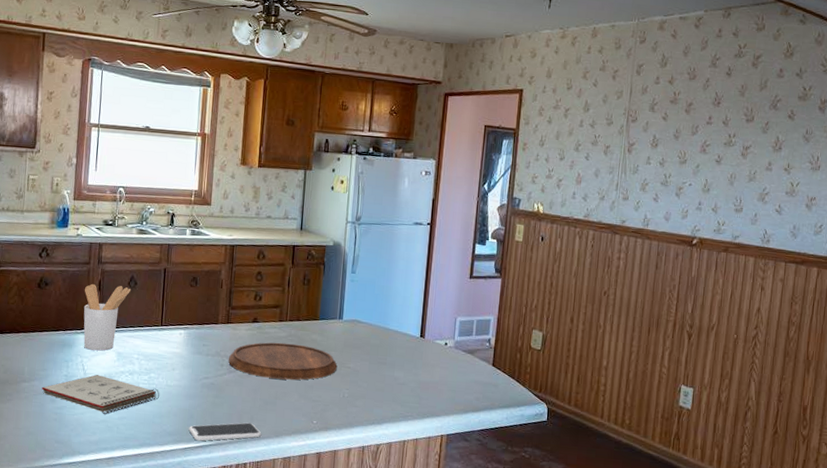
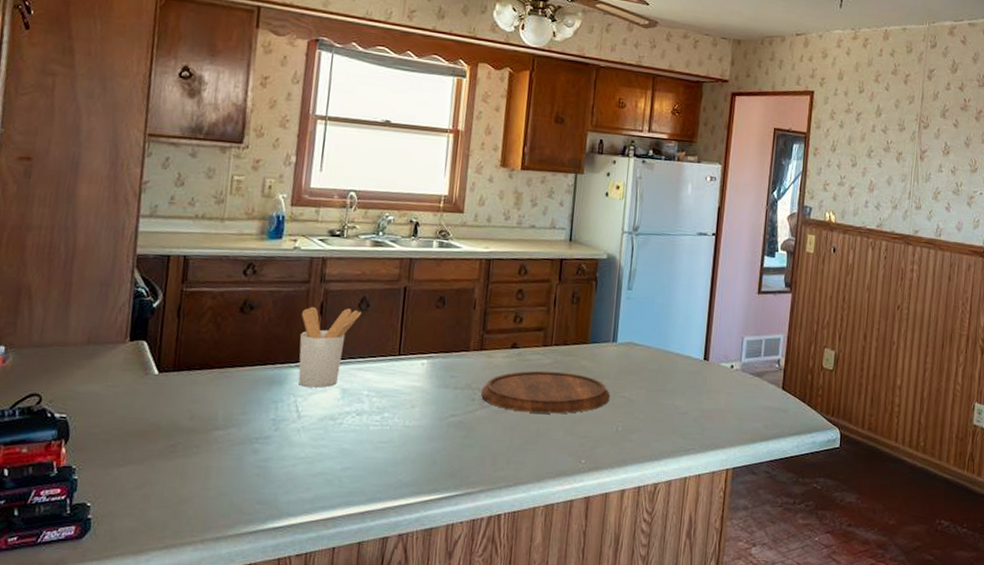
notepad: present [41,375,160,414] -> none [240,417,395,465]
smartphone: present [189,422,262,441] -> none [430,466,520,492]

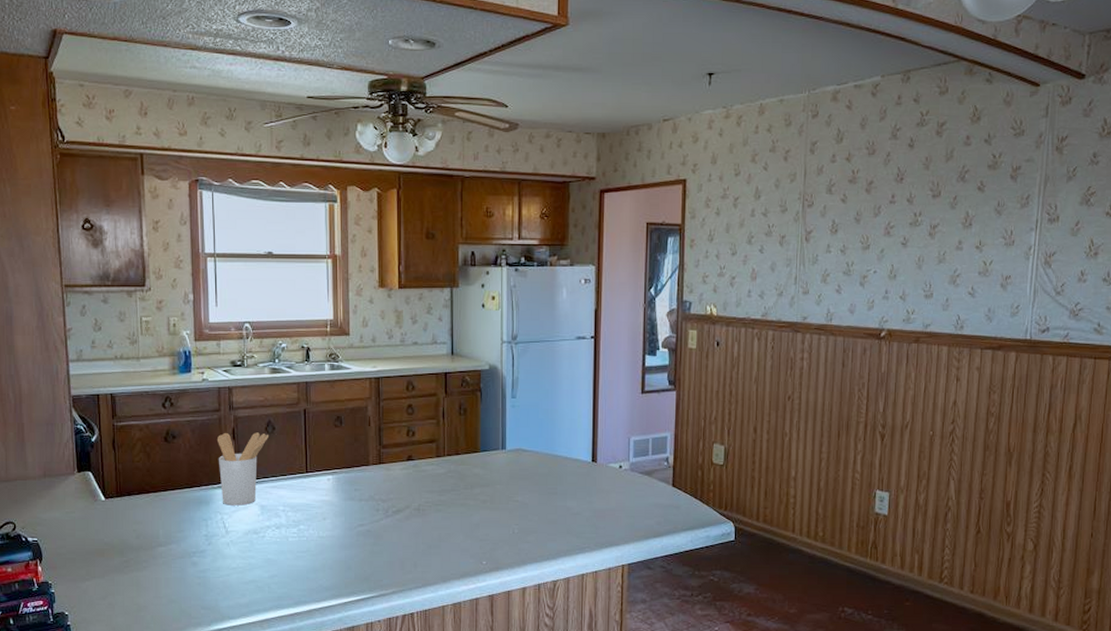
cutting board: present [481,370,610,414] -> none [384,480,504,520]

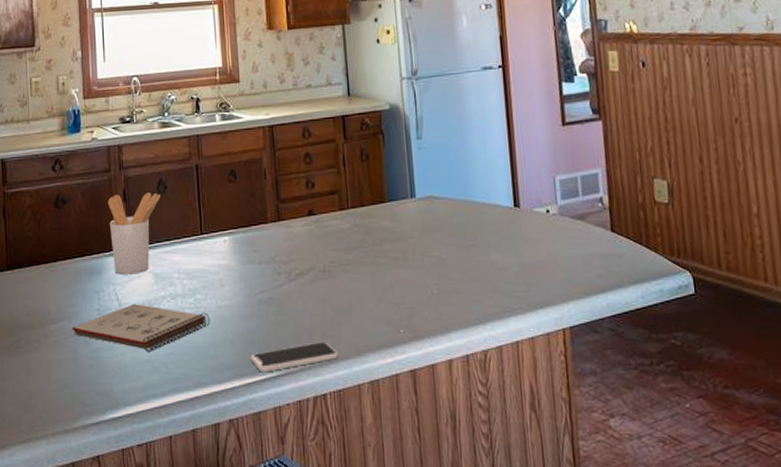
notepad: none [180,532,312,574] -> present [72,304,211,352]
smartphone: none [347,569,428,594] -> present [250,342,339,372]

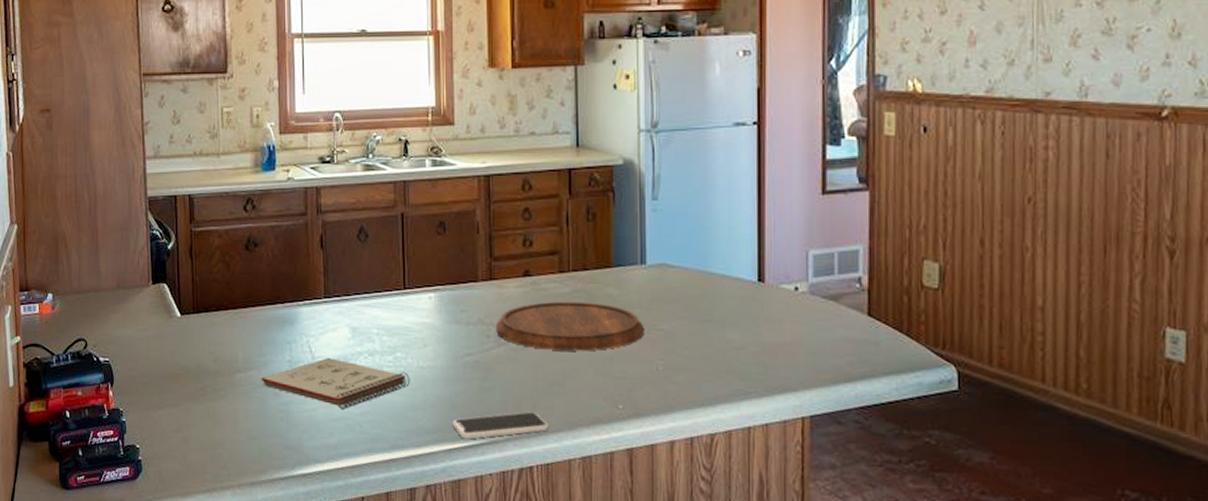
utensil holder: present [108,192,160,275] -> none [304,240,361,327]
cutting board: none [286,235,419,282] -> present [496,301,645,351]

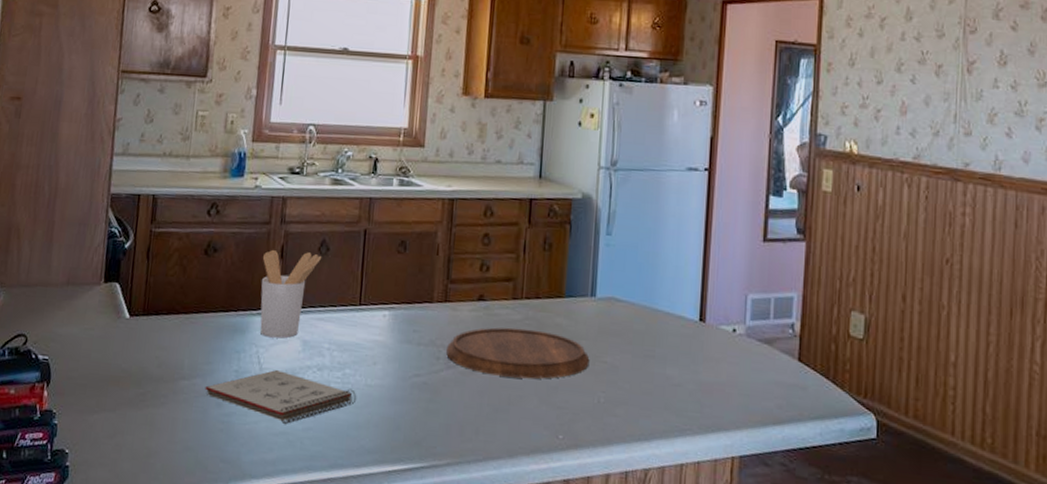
utensil holder: none [304,240,361,327] -> present [260,249,321,339]
smartphone: present [452,412,550,440] -> none [394,436,490,462]

